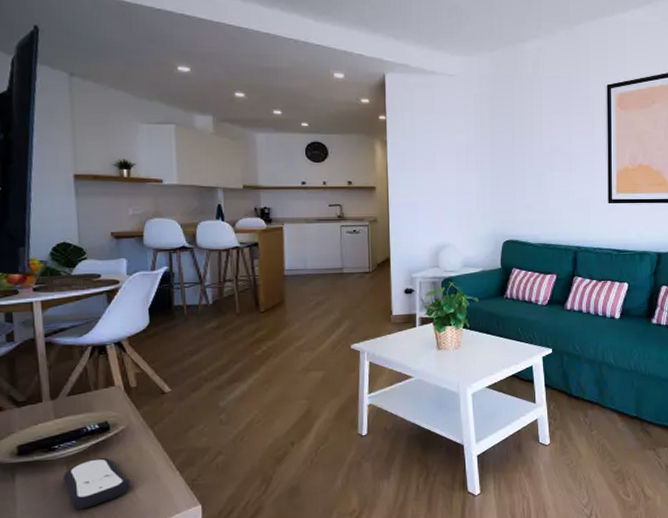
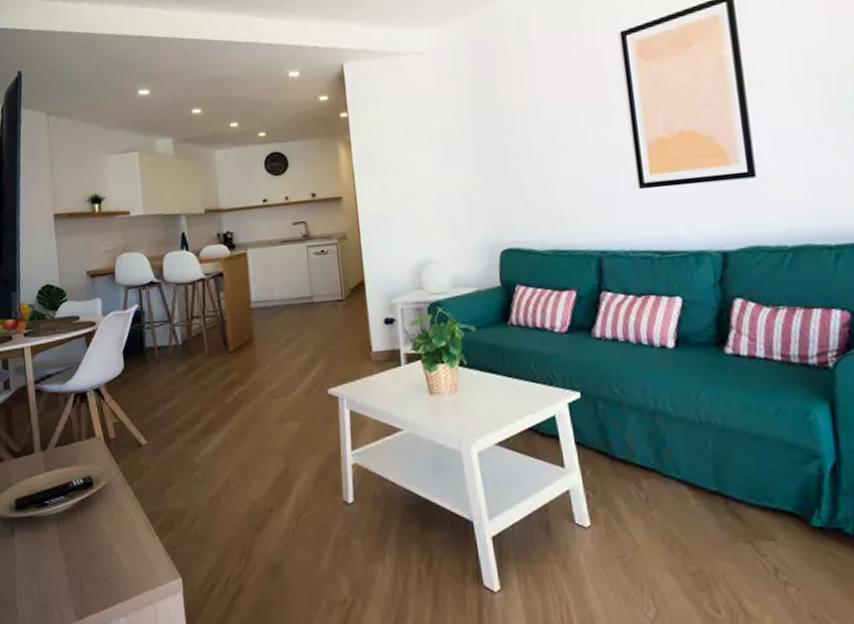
remote control: present [62,457,131,509] -> none [53,516,114,573]

